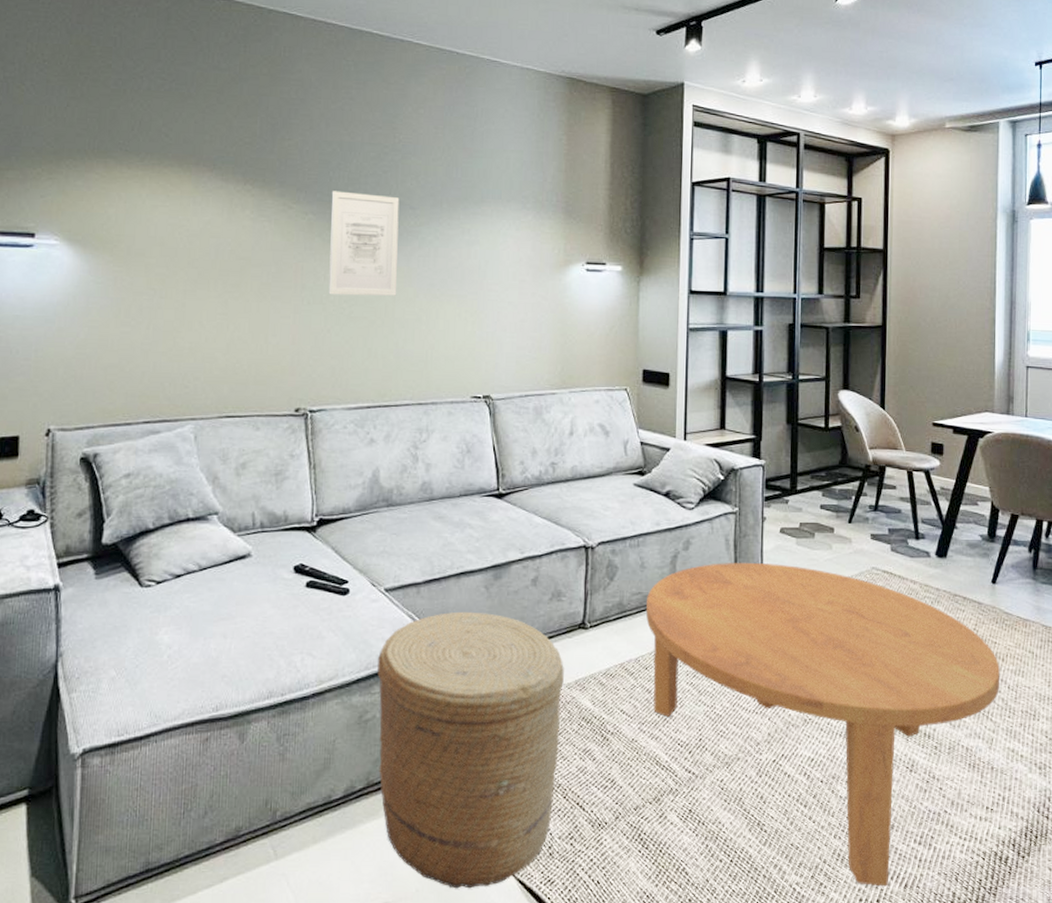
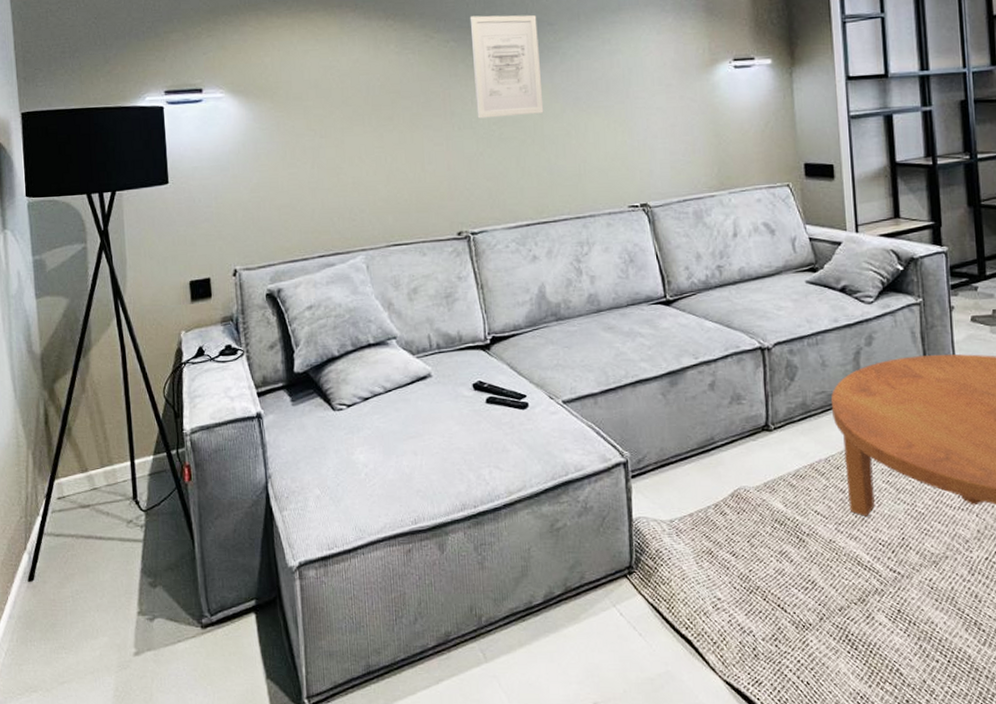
basket: present [377,611,564,889] -> none [563,419,754,690]

